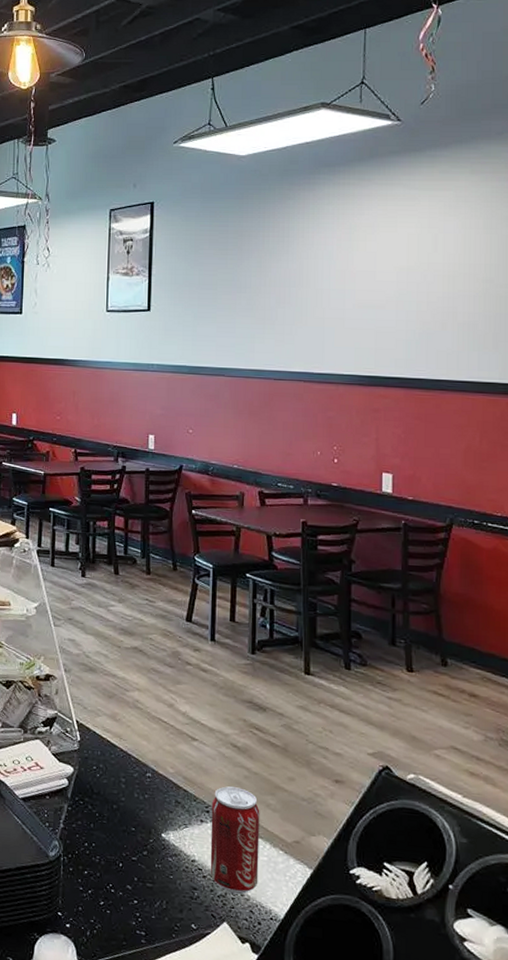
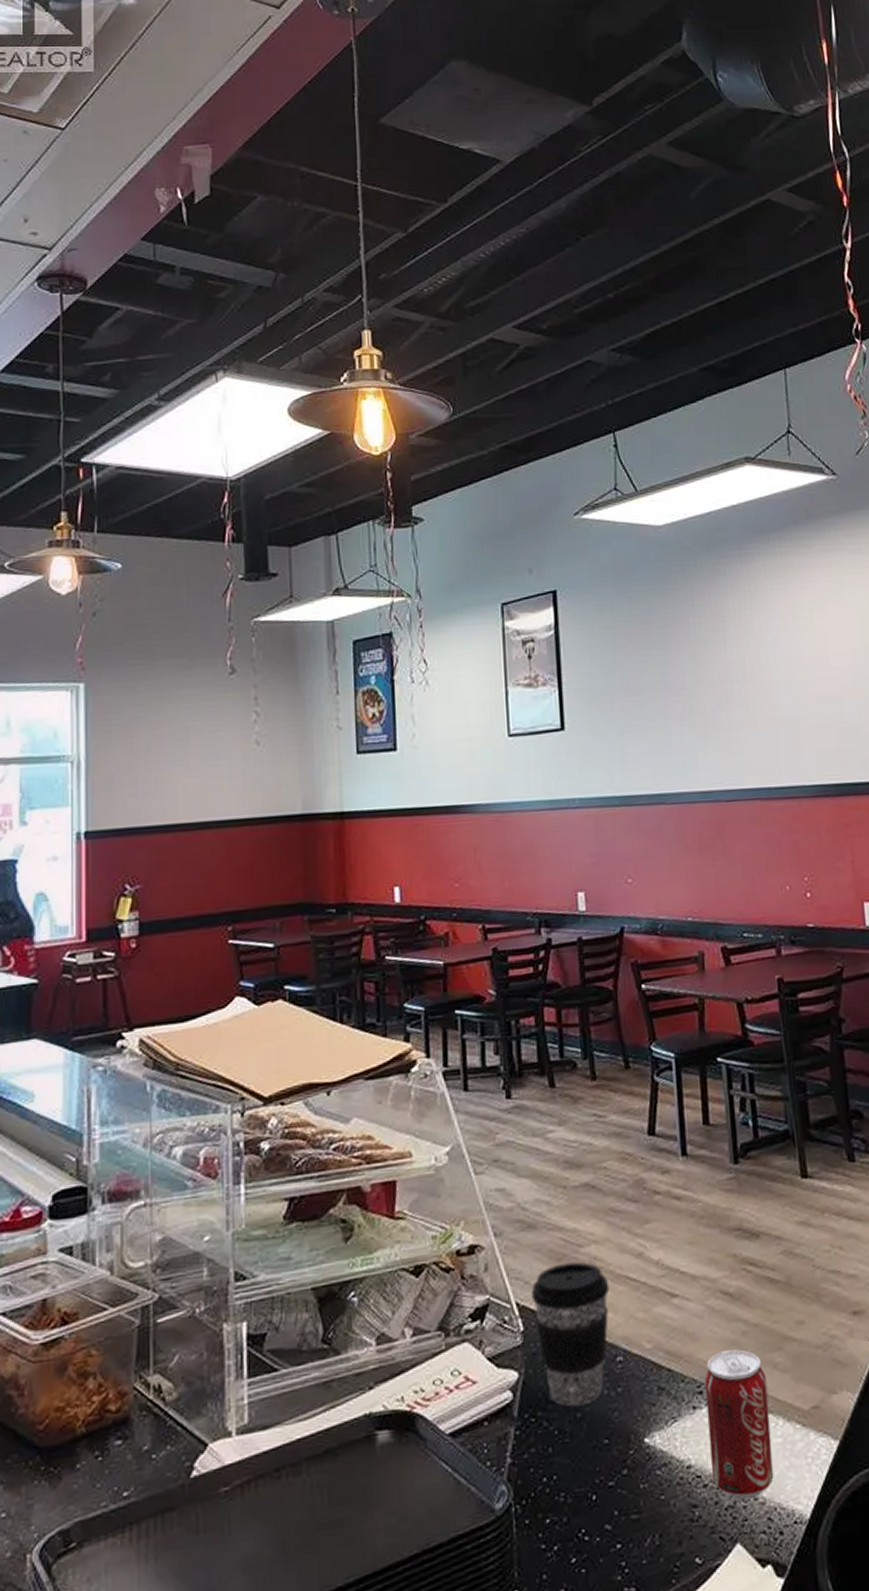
coffee cup: none [87,700,146,801] -> present [531,1261,610,1406]

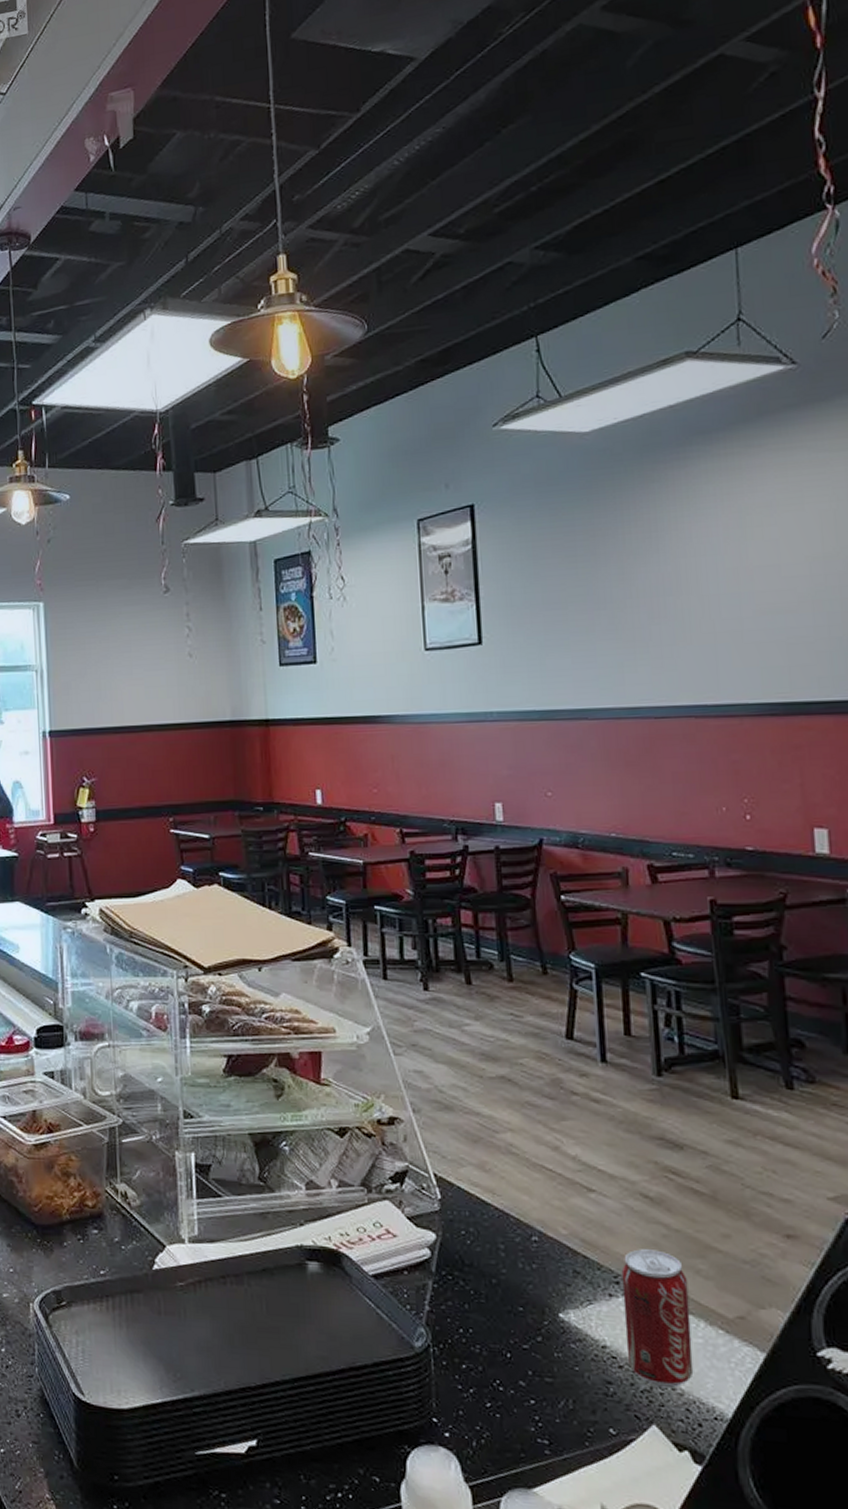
coffee cup: present [531,1261,610,1406] -> none [448,1145,526,1273]

